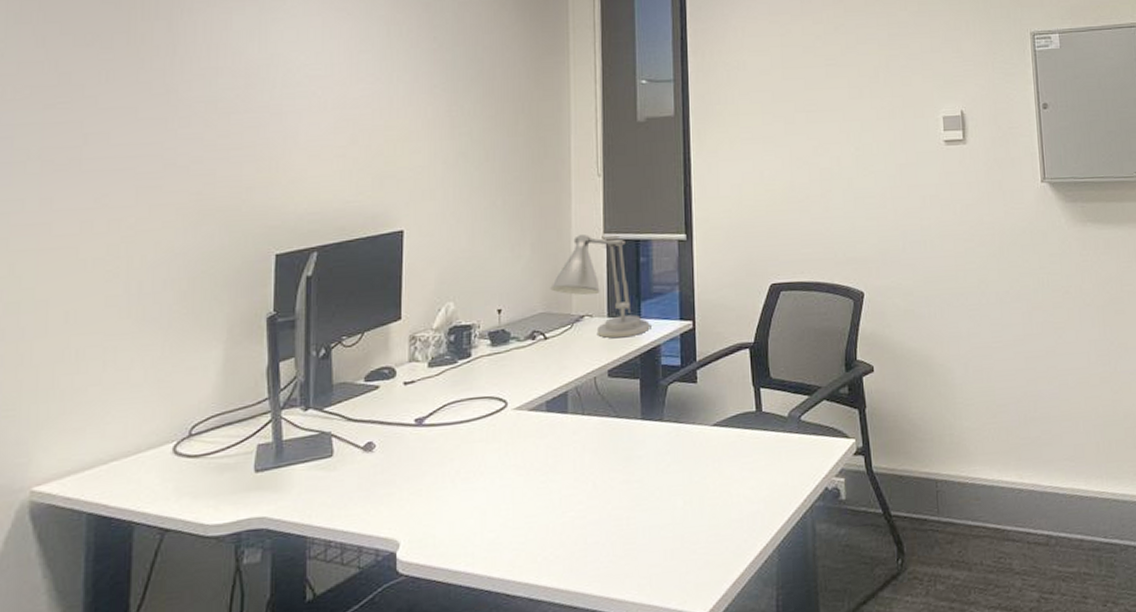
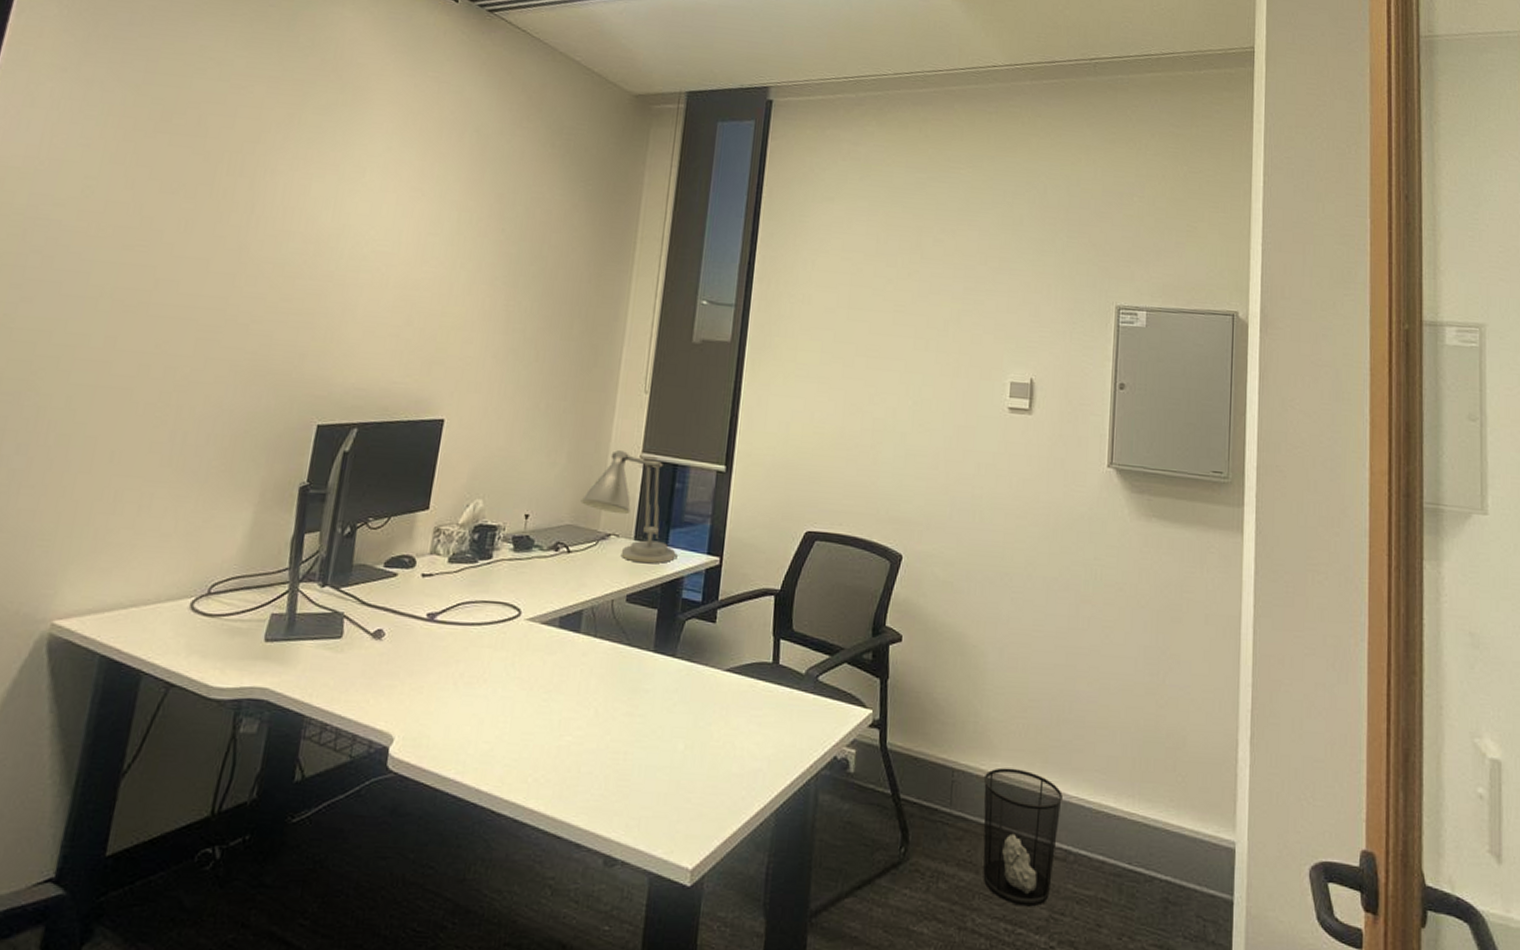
waste bin: none [964,469,1038,592] -> present [983,767,1063,907]

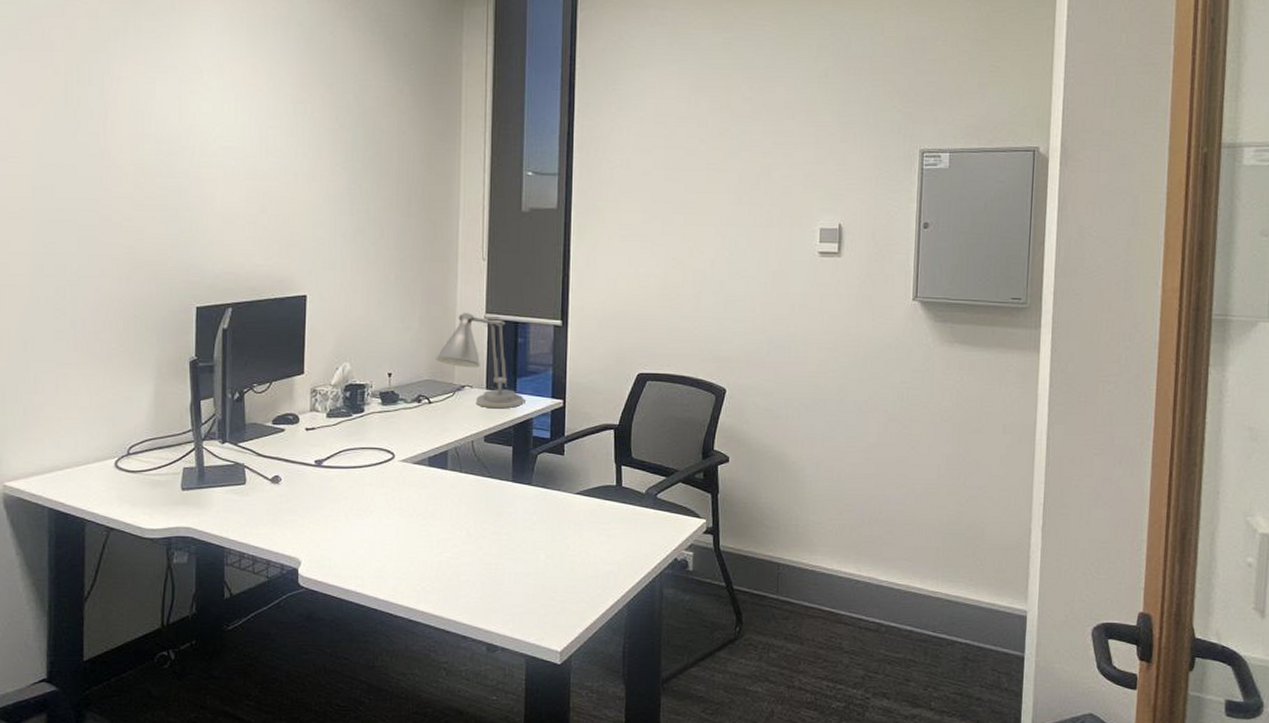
waste bin: present [983,767,1063,907] -> none [805,561,875,668]

